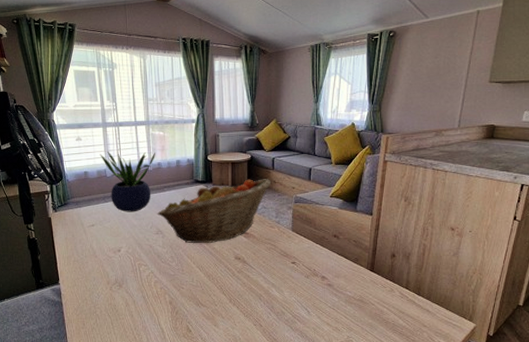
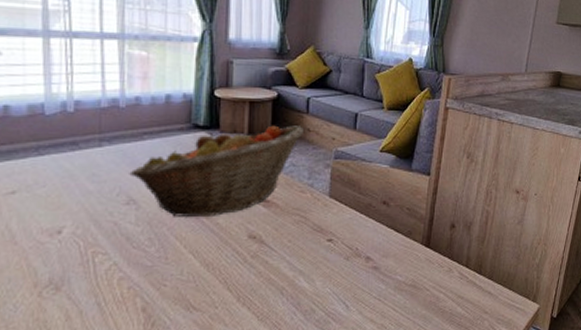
potted plant: present [100,152,155,212] -> none [34,76,132,171]

